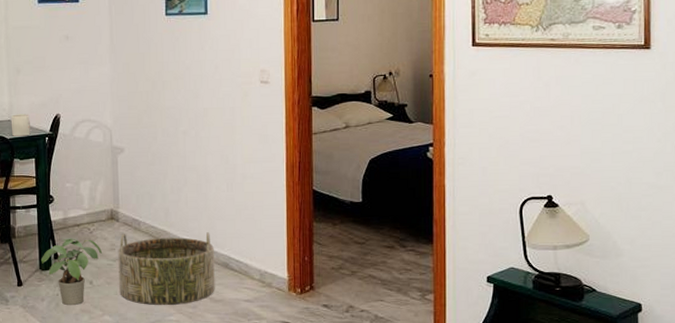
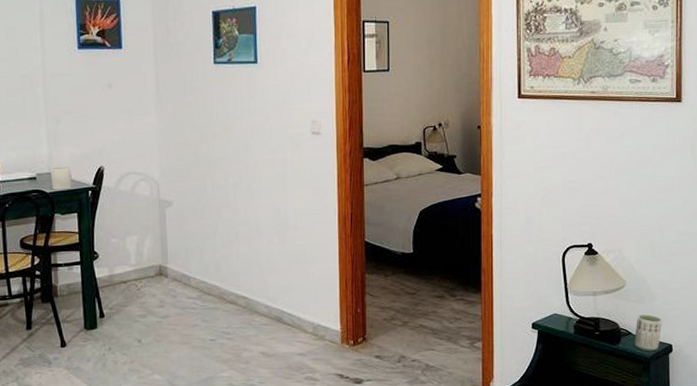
potted plant: present [41,238,103,305] -> none [85,296,152,365]
basket: present [118,232,215,305] -> none [167,286,268,362]
cup: none [599,271,630,310] -> present [634,314,662,352]

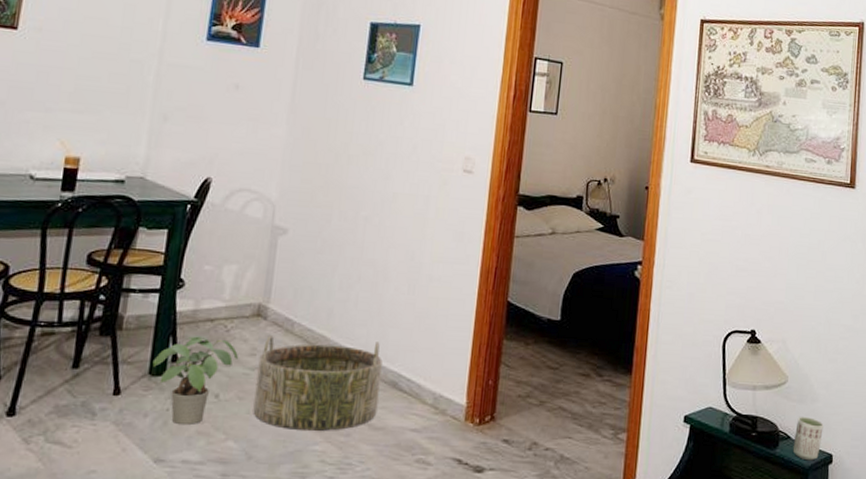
mug: present [50,166,72,191] -> none [142,171,171,201]
potted plant: none [85,296,152,365] -> present [152,336,239,424]
basket: none [167,286,268,362] -> present [253,336,383,431]

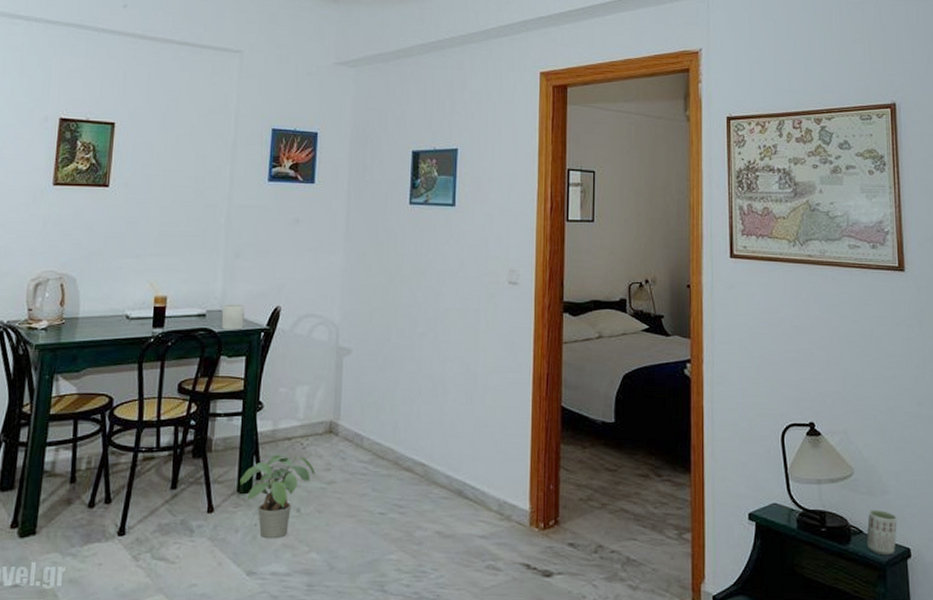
mug: none [142,171,171,201] -> present [221,304,245,331]
basket: present [253,336,383,431] -> none [332,451,447,540]

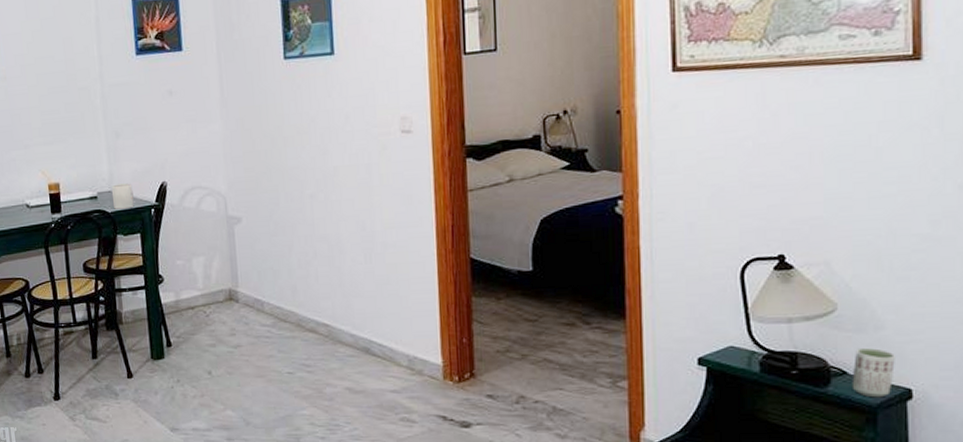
potted plant: present [240,454,316,538] -> none [152,323,222,398]

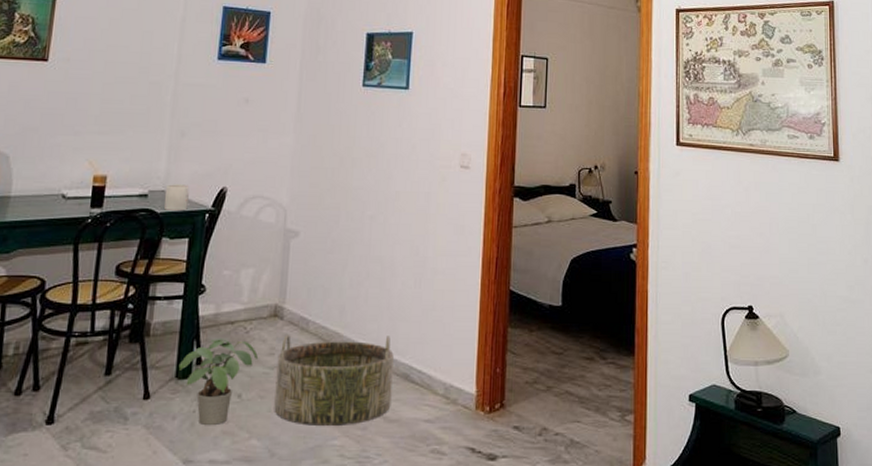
potted plant: none [152,323,222,398] -> present [178,339,259,425]
basket: none [239,312,355,398] -> present [274,335,394,426]
cup: present [852,348,895,398] -> none [799,391,828,435]

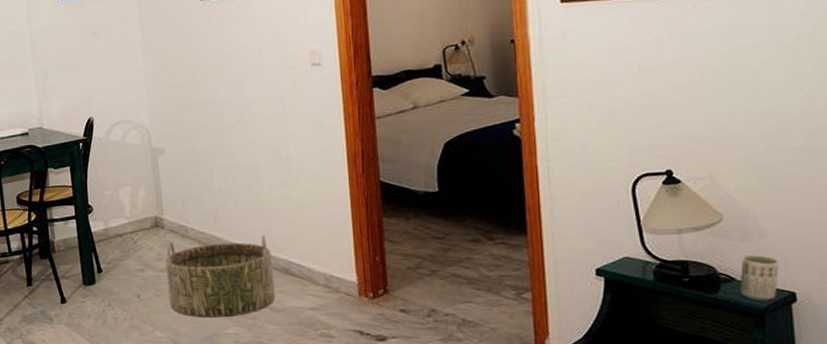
mug: present [163,184,189,212] -> none [41,119,64,145]
potted plant: present [178,339,259,425] -> none [83,249,149,321]
cup: none [799,391,828,435] -> present [739,255,779,302]

